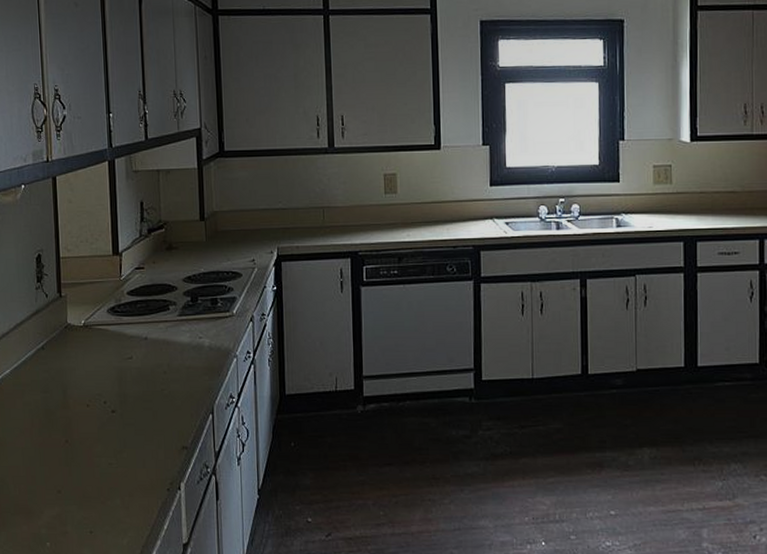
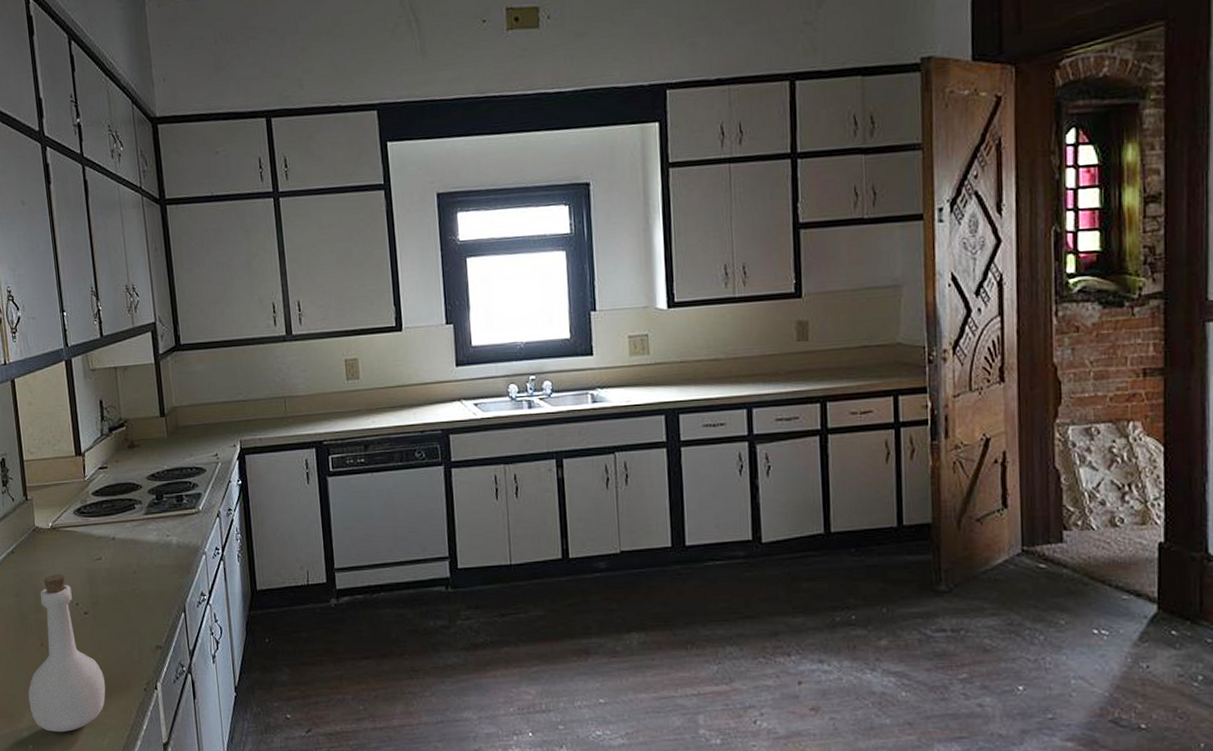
bottle: none [49,372,128,531] -> present [28,574,106,733]

